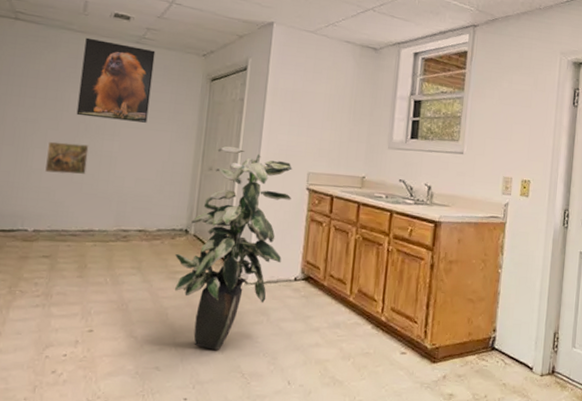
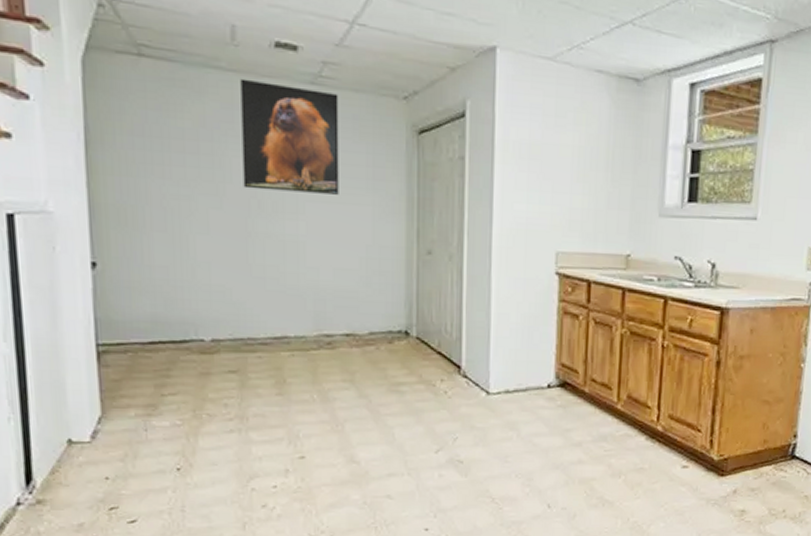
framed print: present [45,141,89,175] -> none [211,224,267,267]
indoor plant: present [175,146,292,351] -> none [396,221,537,474]

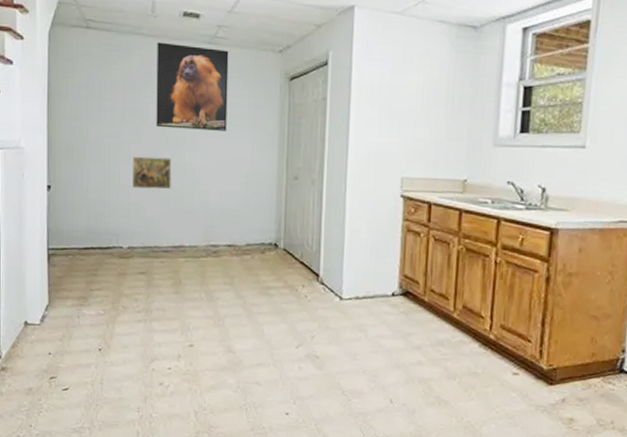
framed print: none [211,224,267,267] -> present [132,156,172,190]

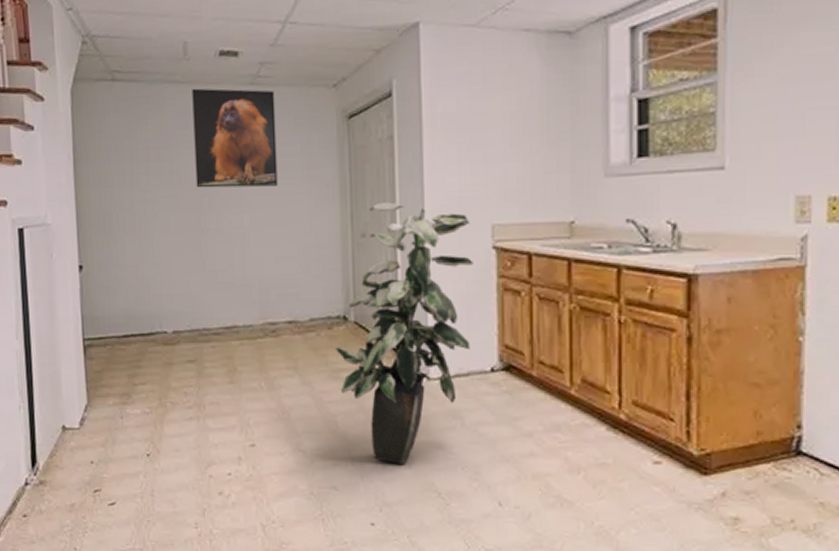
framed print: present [132,156,172,190] -> none [171,223,218,261]
indoor plant: none [266,152,384,368] -> present [336,202,473,465]

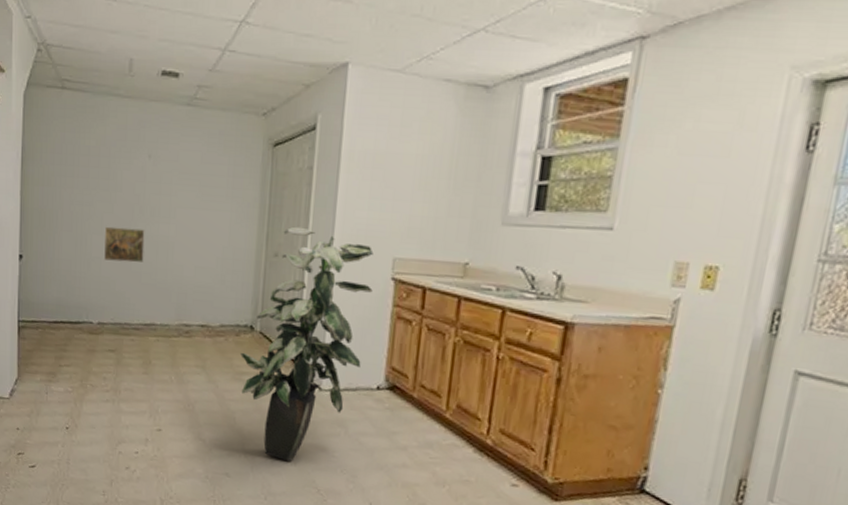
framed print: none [171,223,218,261] -> present [104,226,145,263]
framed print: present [192,88,278,188] -> none [130,103,209,202]

